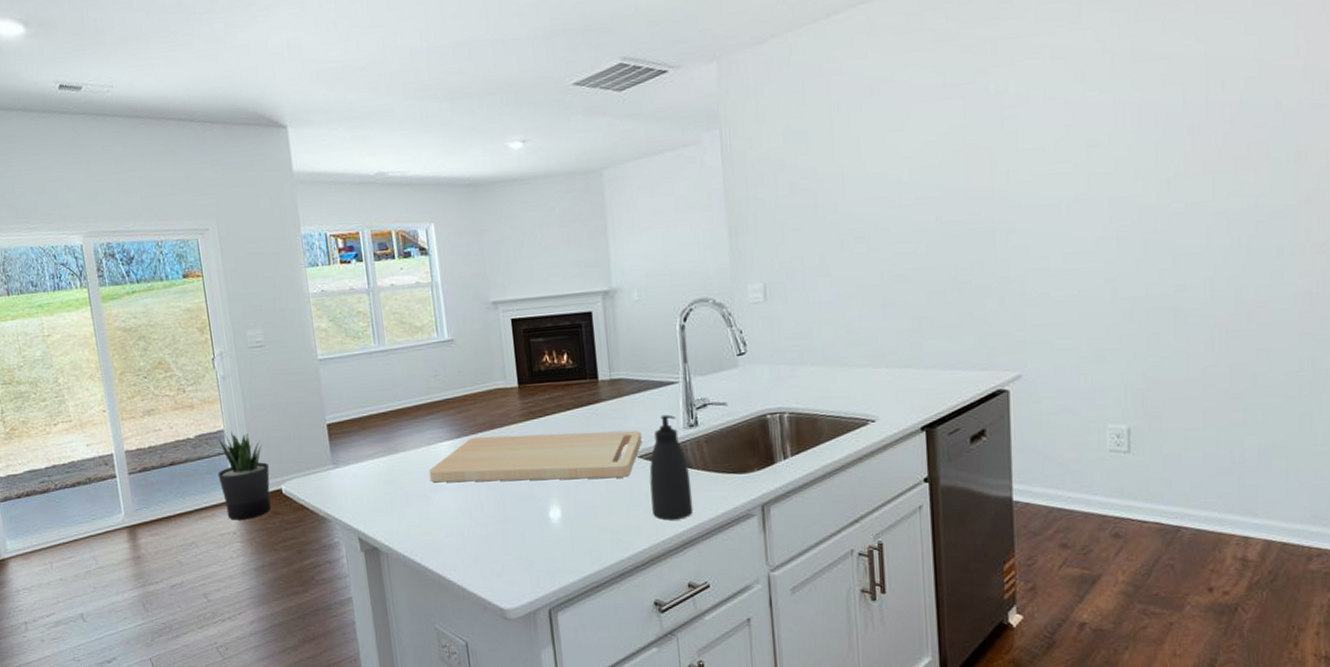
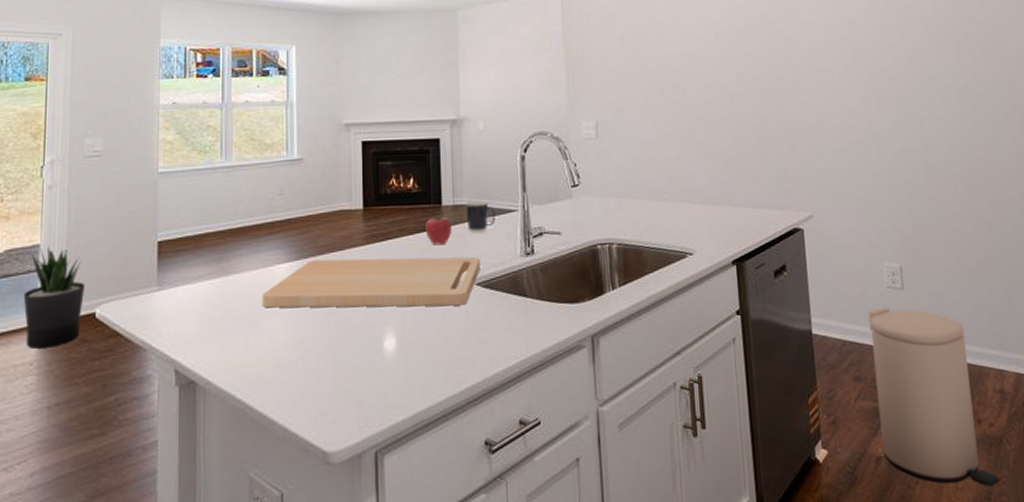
fruit: none [583,390,611,420] -> present [426,215,453,246]
mug: none [623,374,656,407] -> present [466,201,495,233]
soap dispenser: present [649,414,693,520] -> none [486,242,527,351]
pedal bin: none [1082,471,1228,654] -> present [868,306,1000,487]

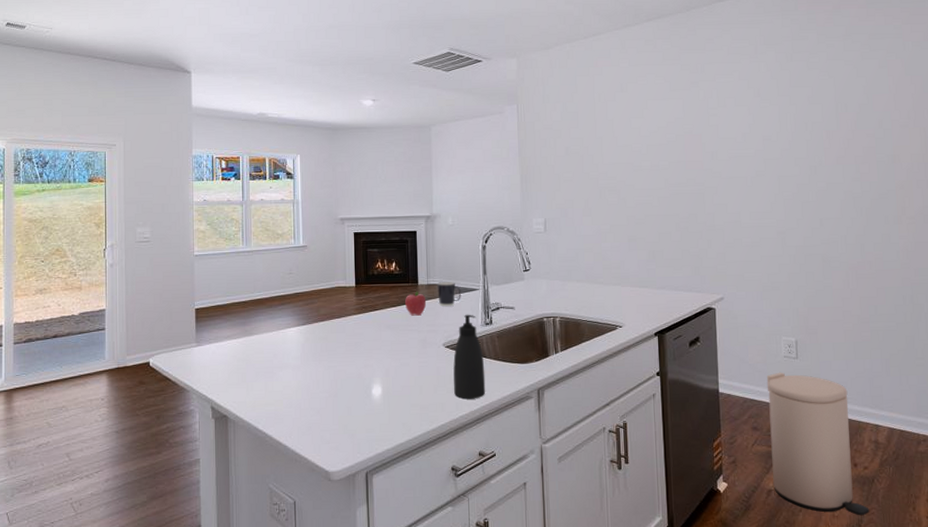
planter: present [23,246,84,349] -> none [94,311,140,388]
cutting board: present [262,256,481,308] -> none [276,325,449,364]
soap dispenser: none [486,242,527,351] -> present [453,314,486,399]

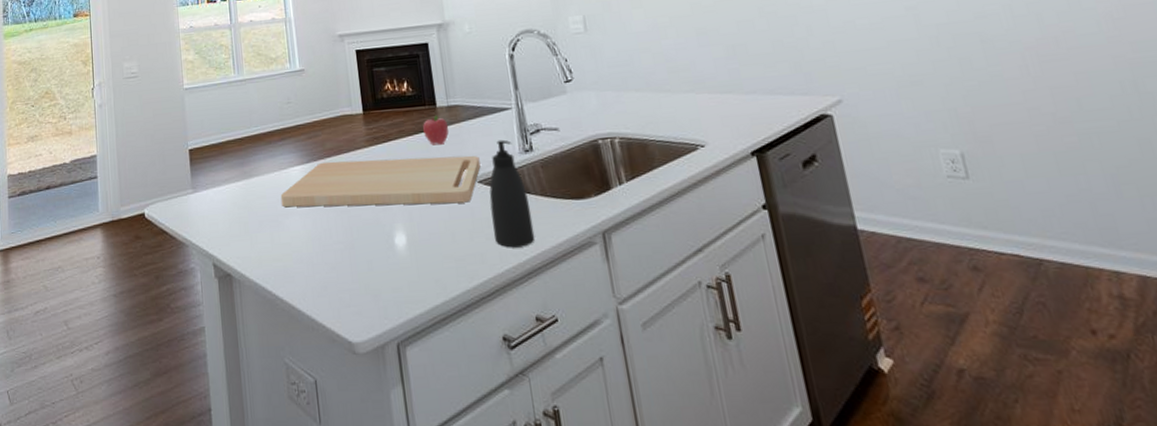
cutting board: none [276,325,449,364] -> present [280,155,481,208]
mug: present [437,282,461,307] -> none [459,101,491,132]
pedal bin: present [766,372,870,516] -> none [925,198,1133,410]

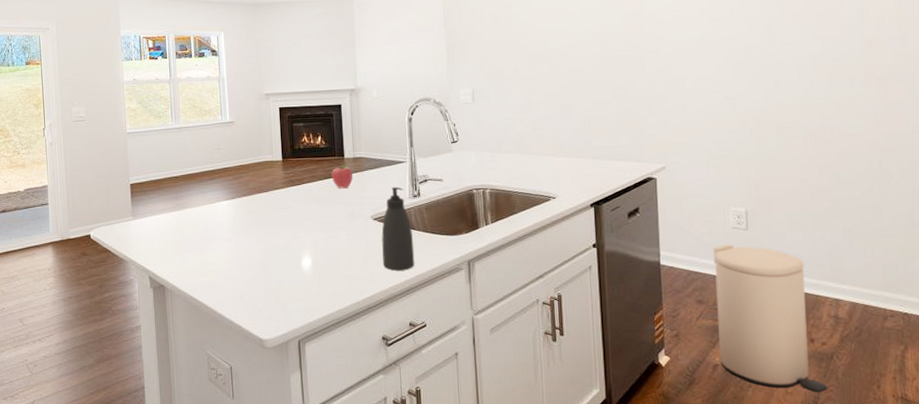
cutting board: present [280,155,481,208] -> none [208,198,377,236]
pedal bin: none [925,198,1133,410] -> present [713,243,828,393]

